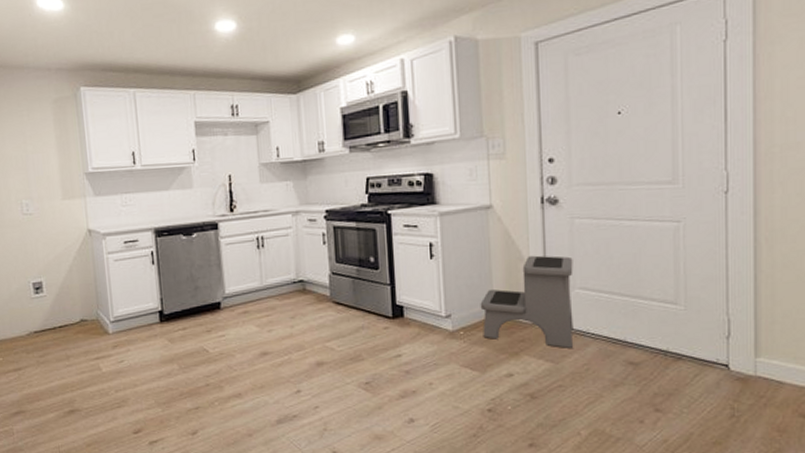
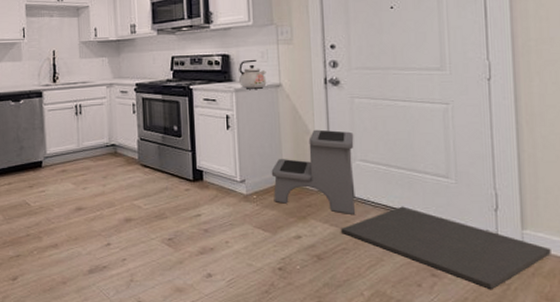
kettle: none [444,177,476,212] -> present [239,59,267,89]
doormat: none [557,337,786,422] -> present [341,206,551,289]

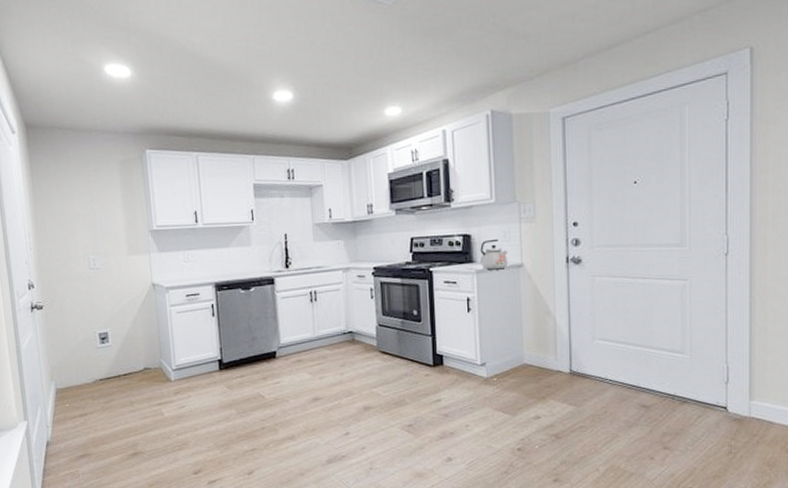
step stool: present [271,129,356,214] -> none [511,309,594,393]
doormat: present [341,206,551,289] -> none [579,383,775,458]

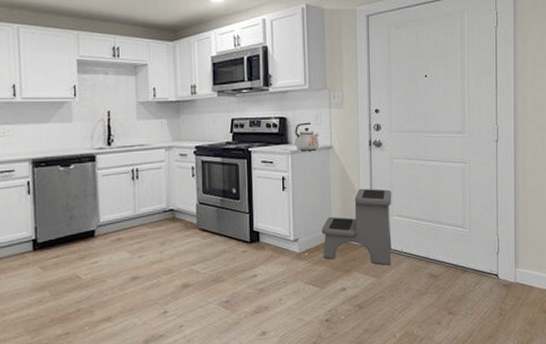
step stool: none [511,309,594,393] -> present [321,188,392,265]

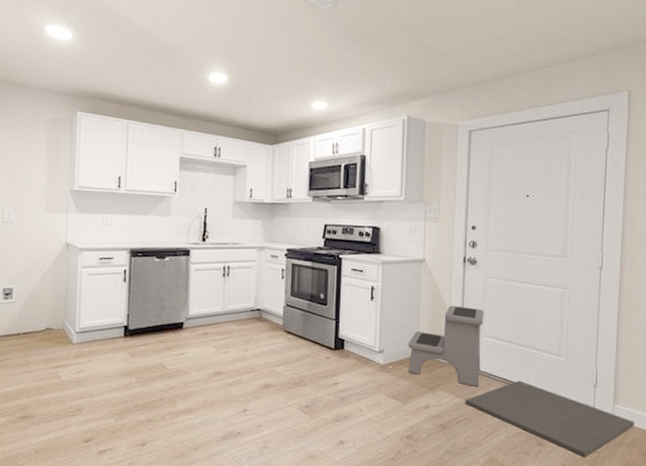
kettle: present [295,122,320,151] -> none [387,233,412,263]
doormat: none [379,254,534,321] -> present [465,380,635,457]

